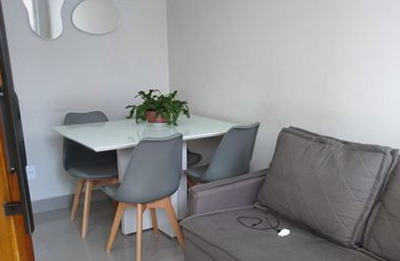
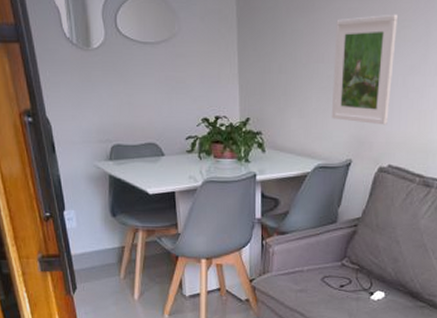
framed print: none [242,10,293,95] -> present [331,14,397,125]

